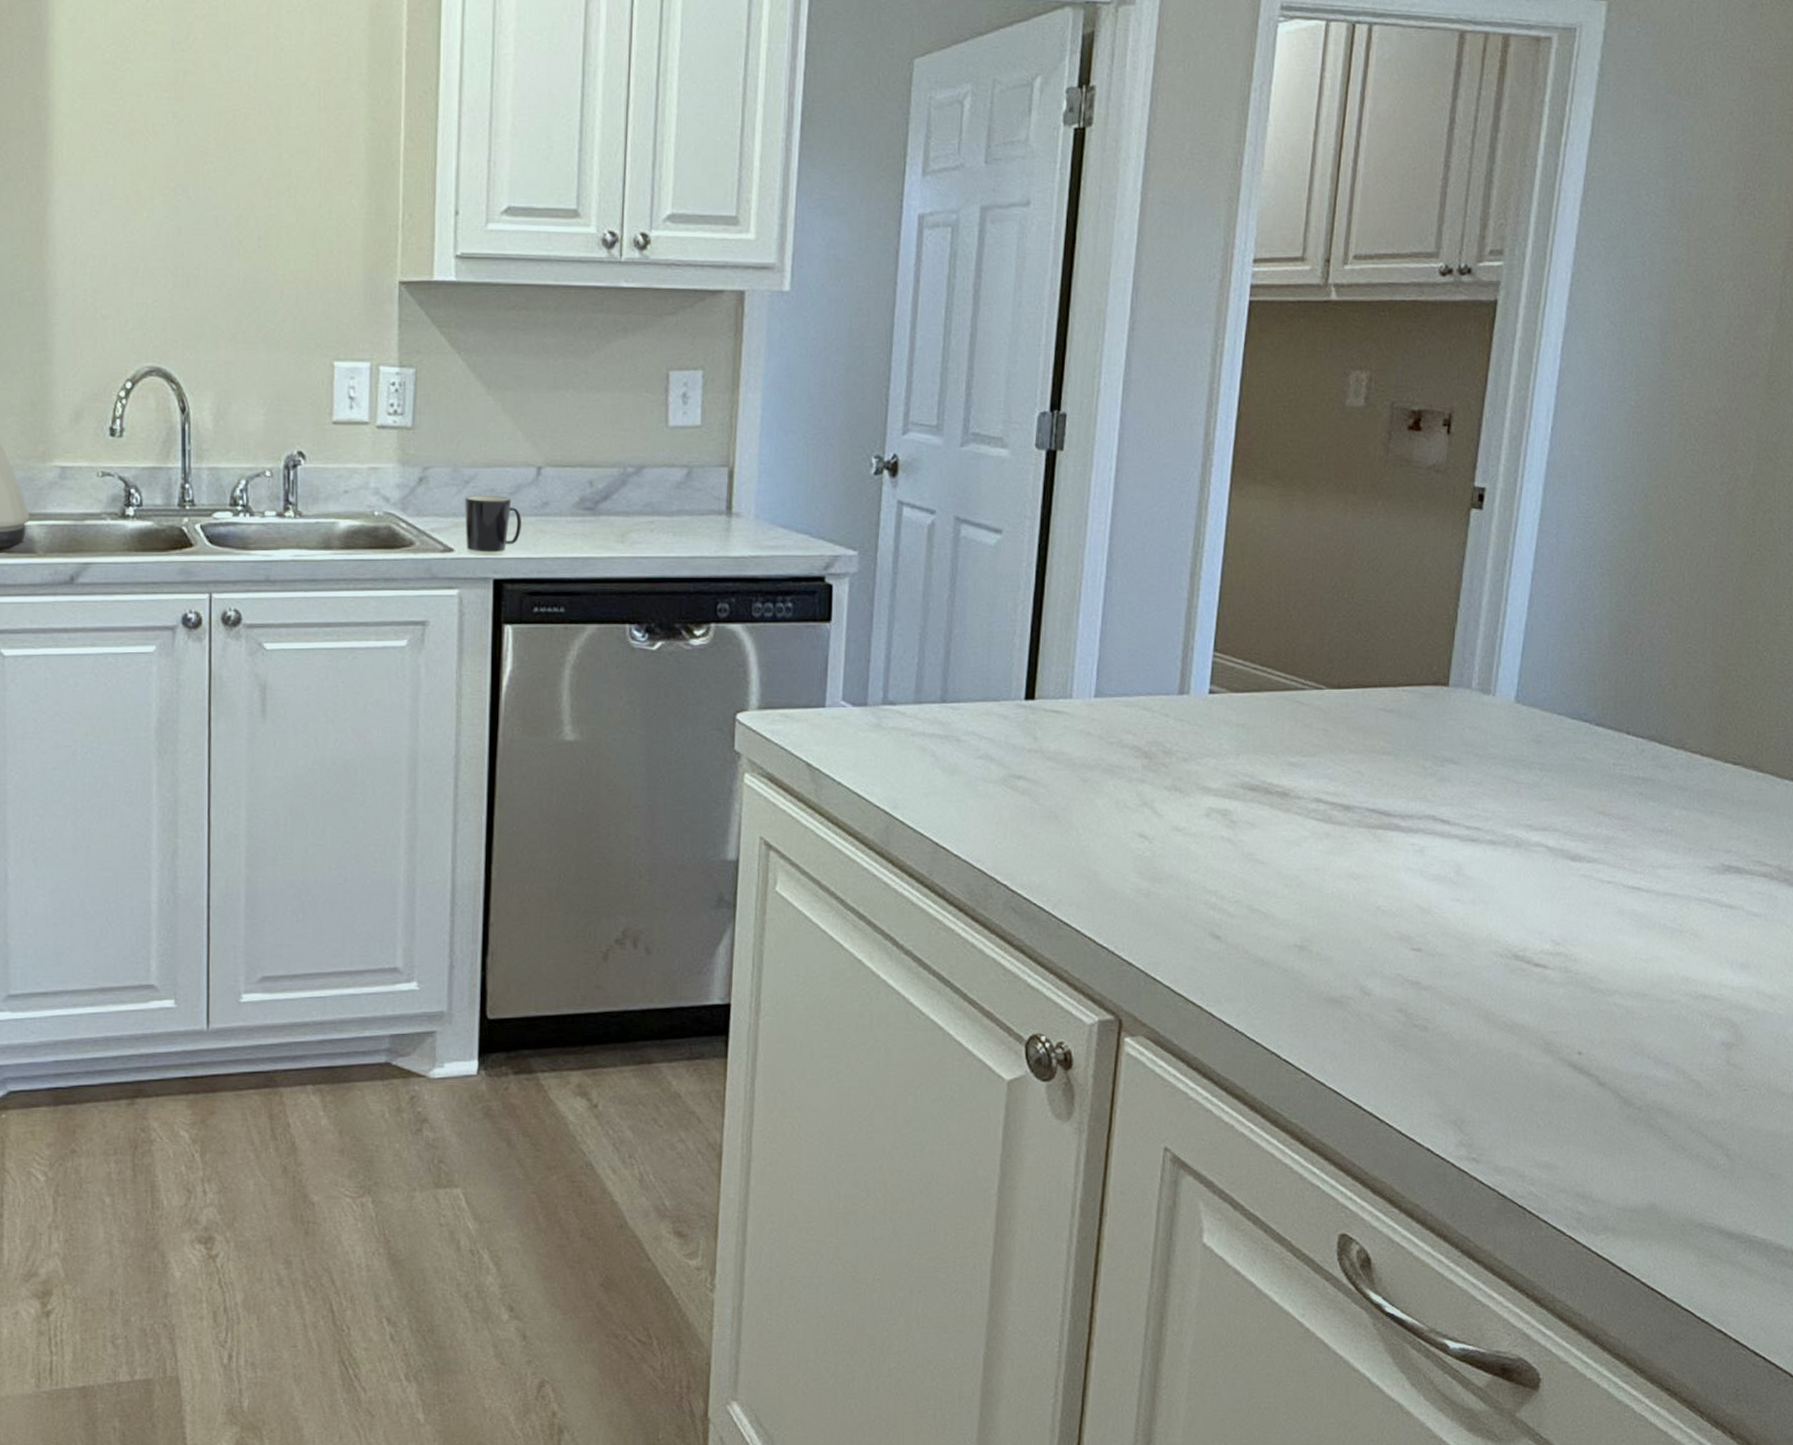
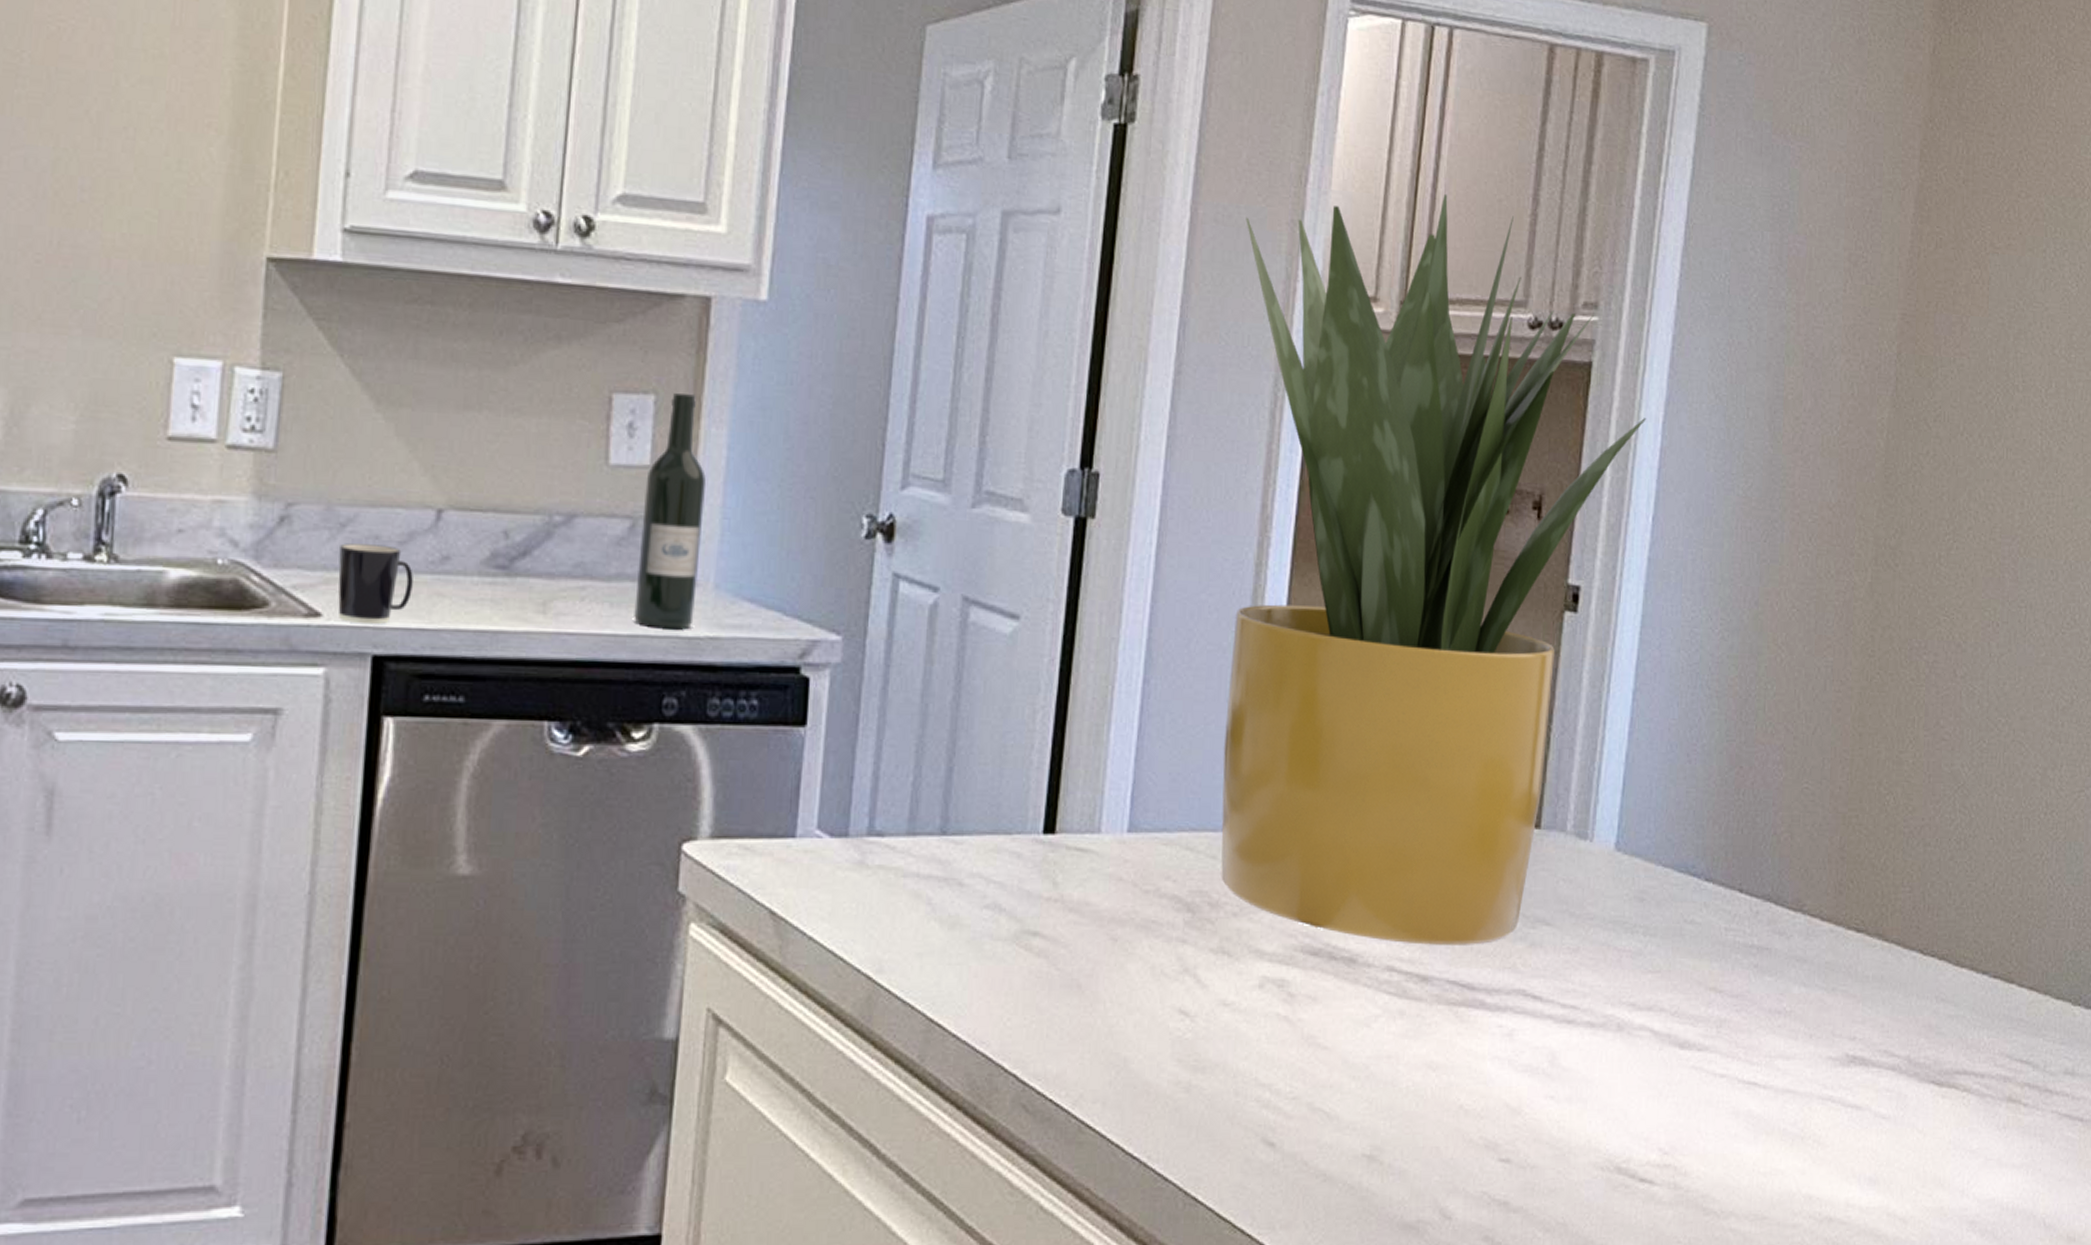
wine bottle: none [692,368,746,551] -> present [634,393,707,629]
planter: none [1173,166,1546,781] -> present [1221,193,1646,945]

